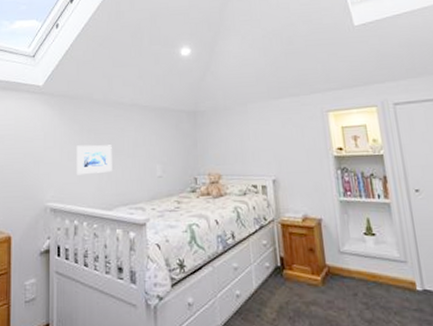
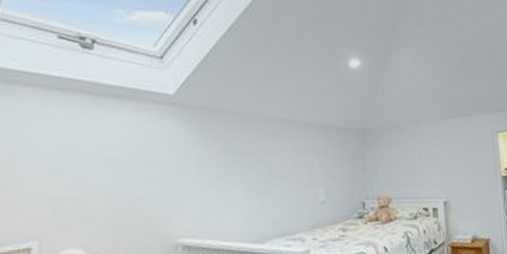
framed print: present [76,145,112,175] -> none [219,167,266,204]

